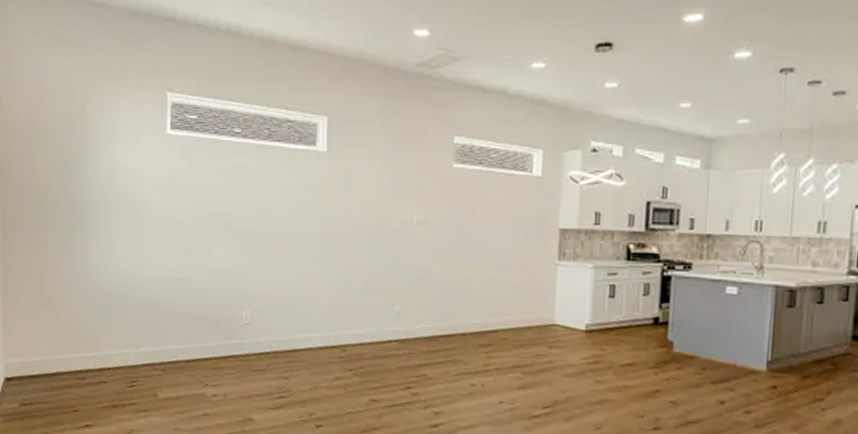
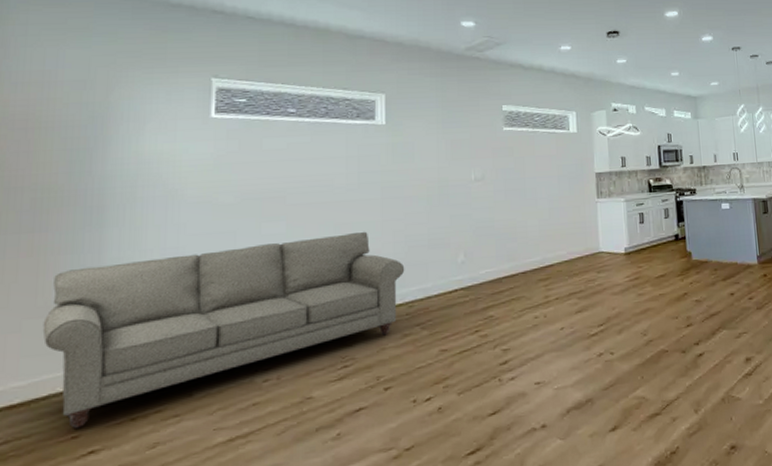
sofa: none [49,265,340,405] -> present [42,231,405,429]

